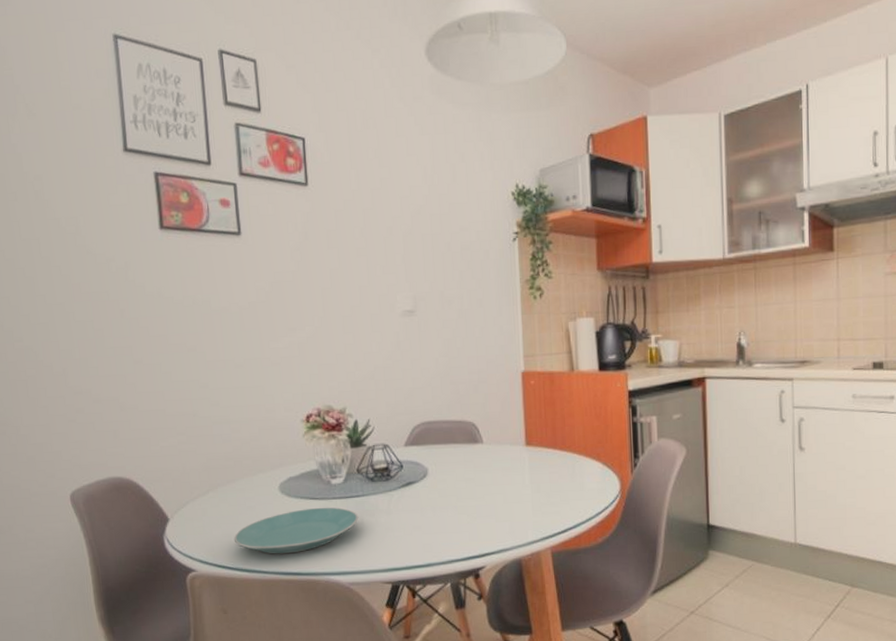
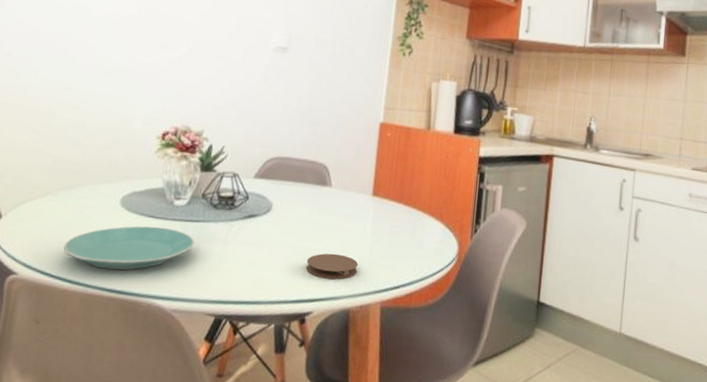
coaster: none [471,507,523,533] -> present [305,253,359,280]

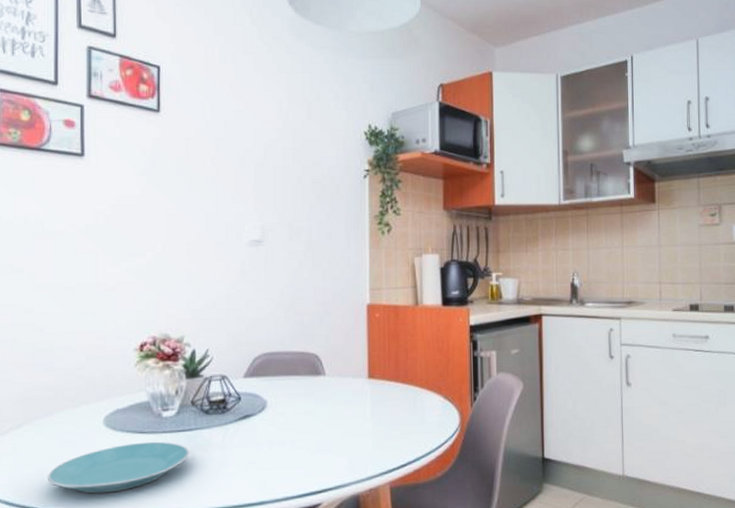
coaster: present [305,253,359,280] -> none [309,441,363,468]

